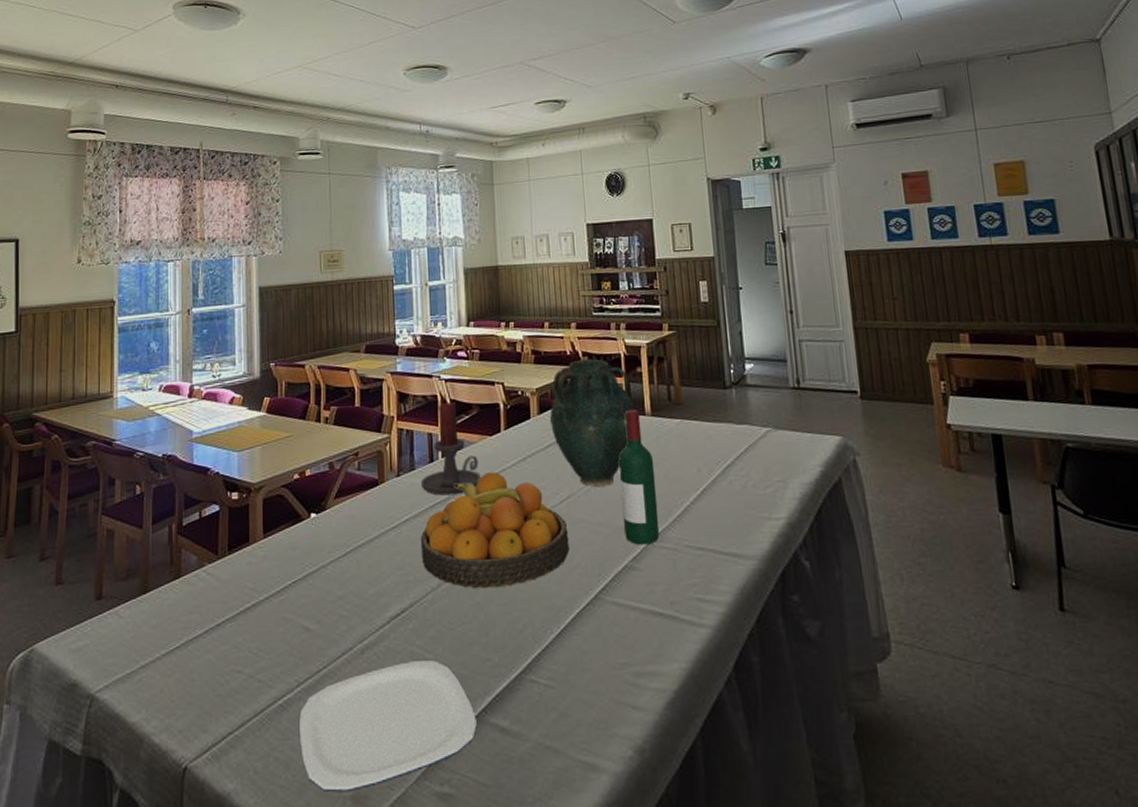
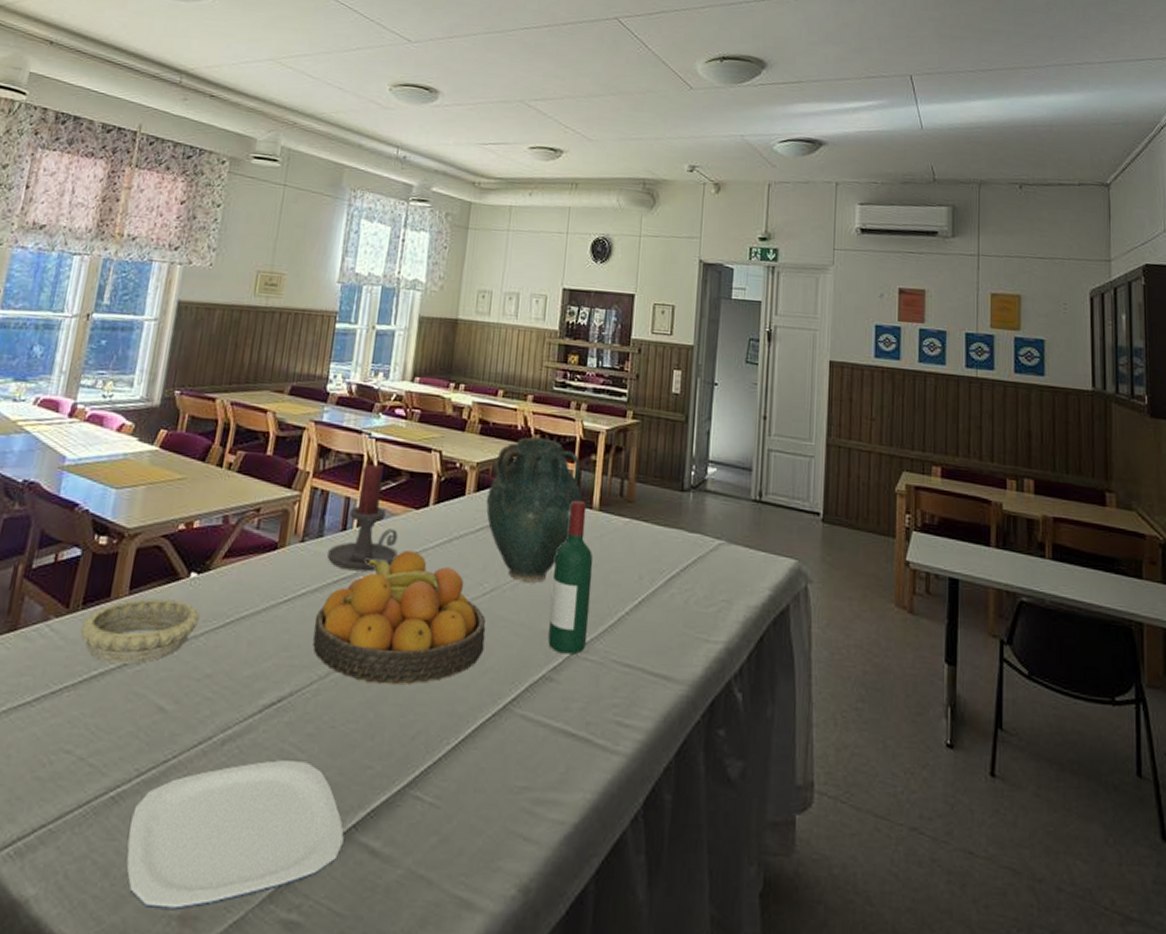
decorative bowl: none [230,538,325,596] -> present [80,598,200,664]

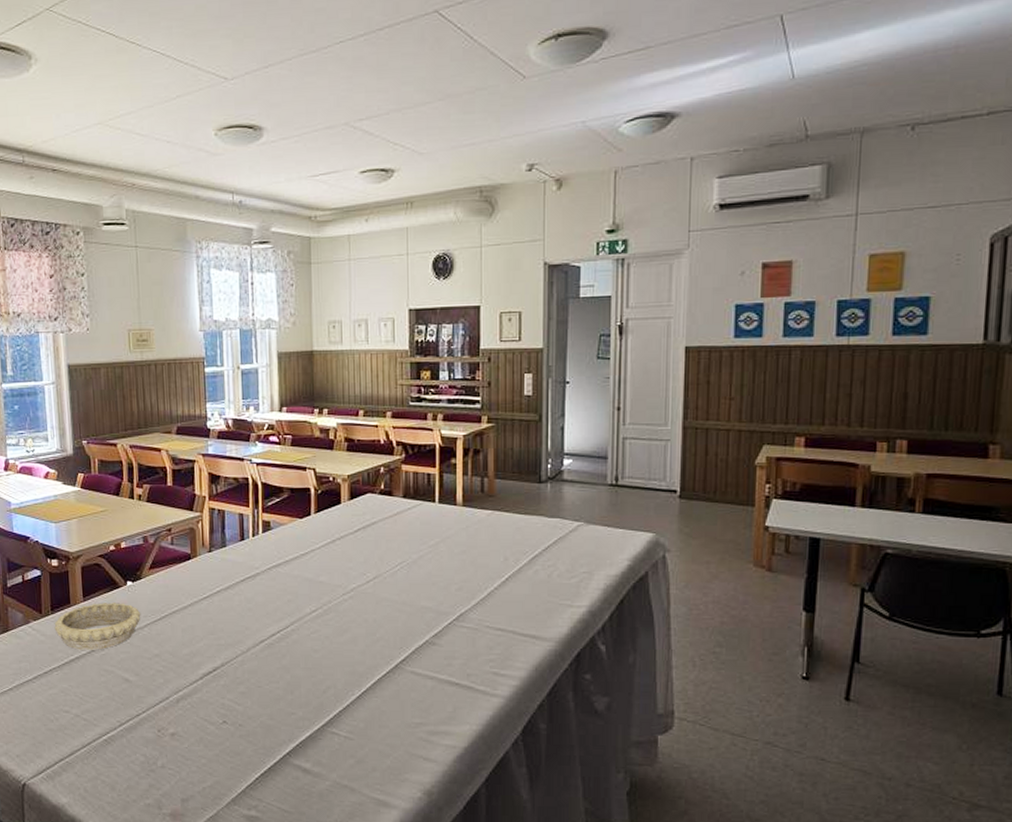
plate: present [126,760,344,911] -> none [122,711,281,810]
fruit bowl: present [313,550,486,685] -> none [231,552,374,654]
candle holder: present [326,464,398,572] -> none [231,484,290,571]
vase: present [485,437,582,583] -> none [360,448,445,569]
wine bottle: present [548,500,594,655] -> none [427,499,462,624]

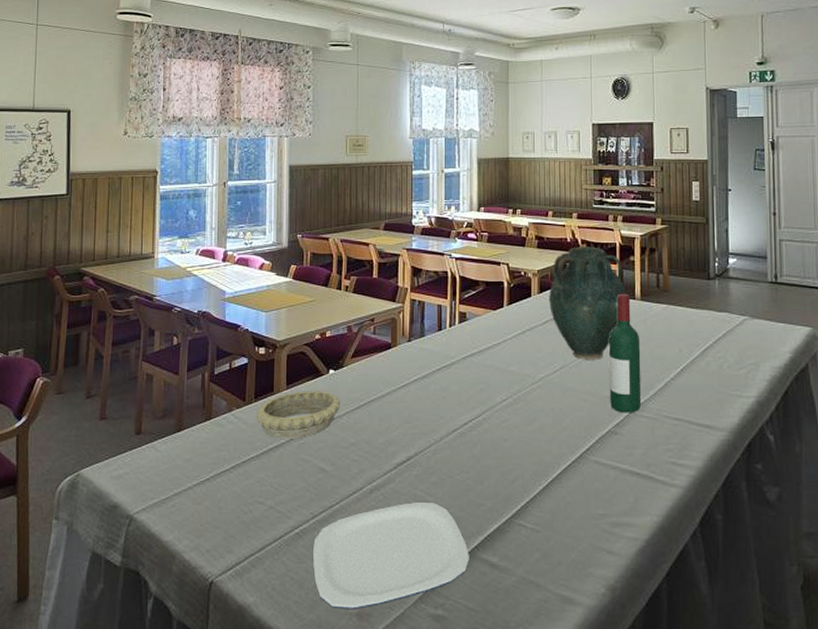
plate: none [122,711,281,810] -> present [312,502,469,610]
vase: none [360,448,445,569] -> present [548,246,625,360]
wine bottle: none [427,499,462,624] -> present [609,293,642,413]

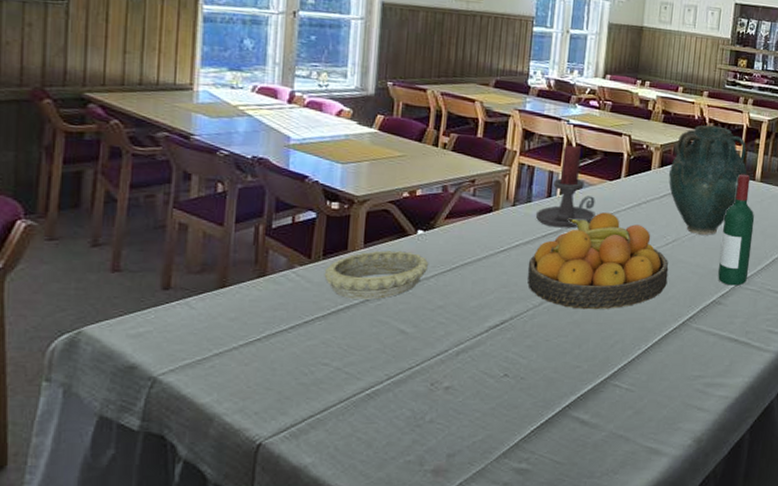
plate: present [312,502,469,610] -> none [384,364,560,467]
fruit bowl: none [426,342,560,444] -> present [527,212,669,310]
candle holder: none [429,278,483,361] -> present [535,145,595,228]

